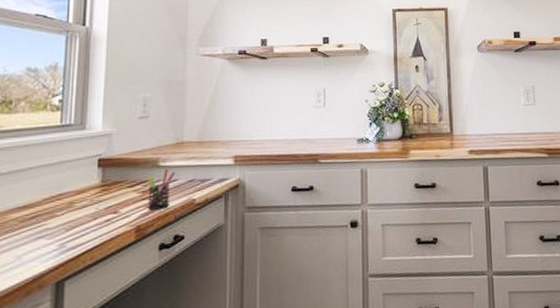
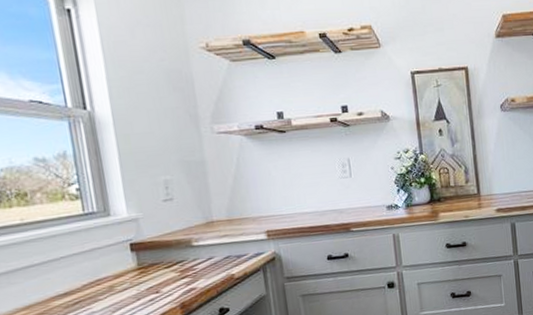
pen holder: present [147,168,176,210] -> none [183,247,211,288]

